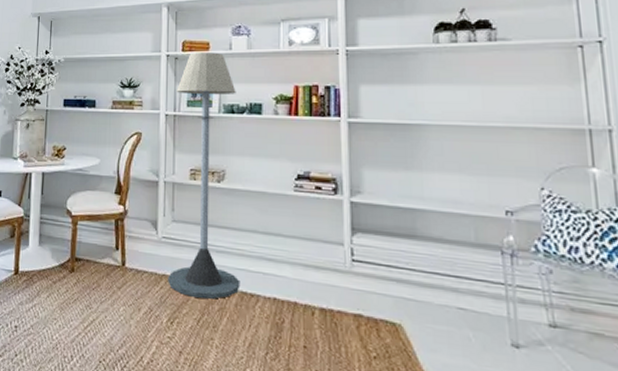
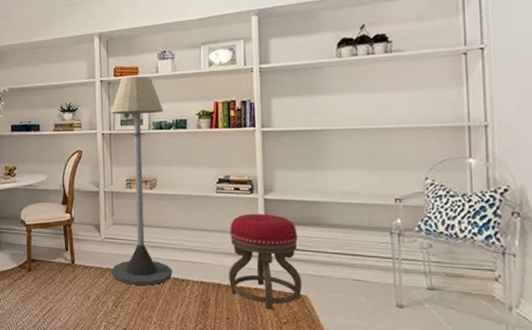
stool: none [307,218,396,340] -> present [229,214,302,310]

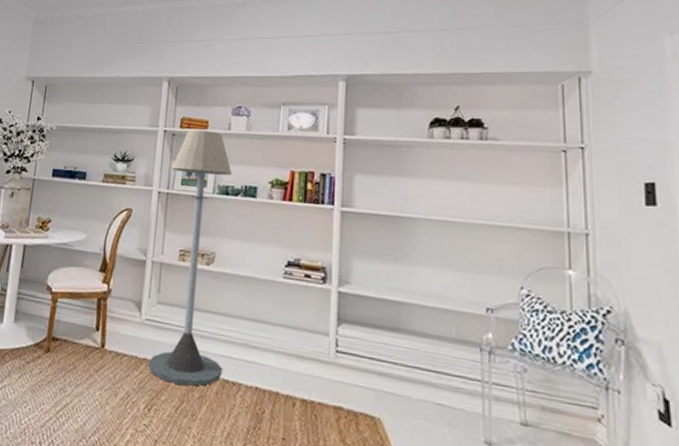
stool: present [229,214,302,310] -> none [289,307,376,433]

